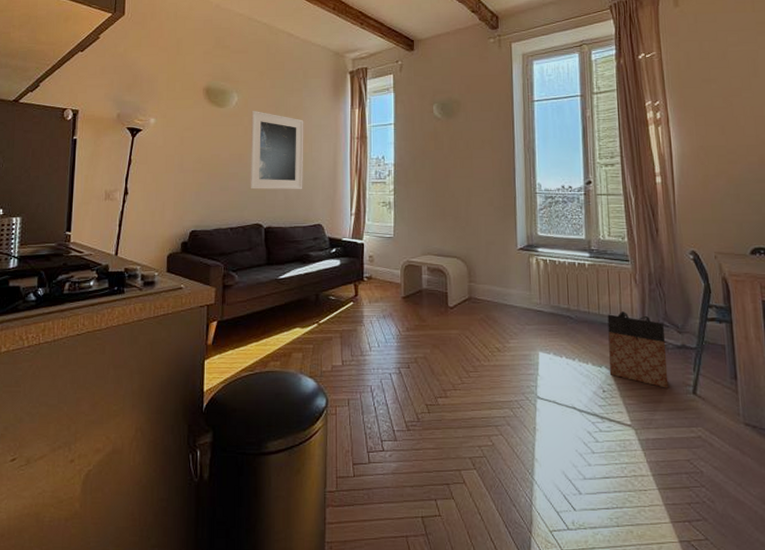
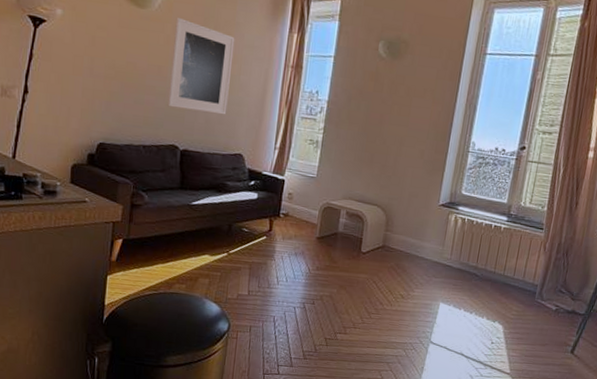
bag: present [607,311,669,388] -> none [502,275,561,346]

